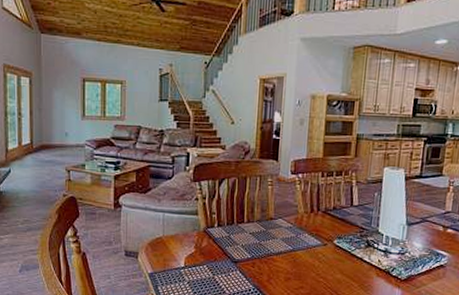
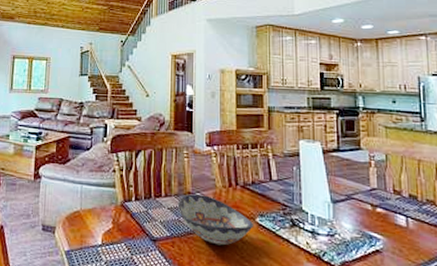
decorative bowl: none [259,220,331,265] -> present [177,194,253,246]

